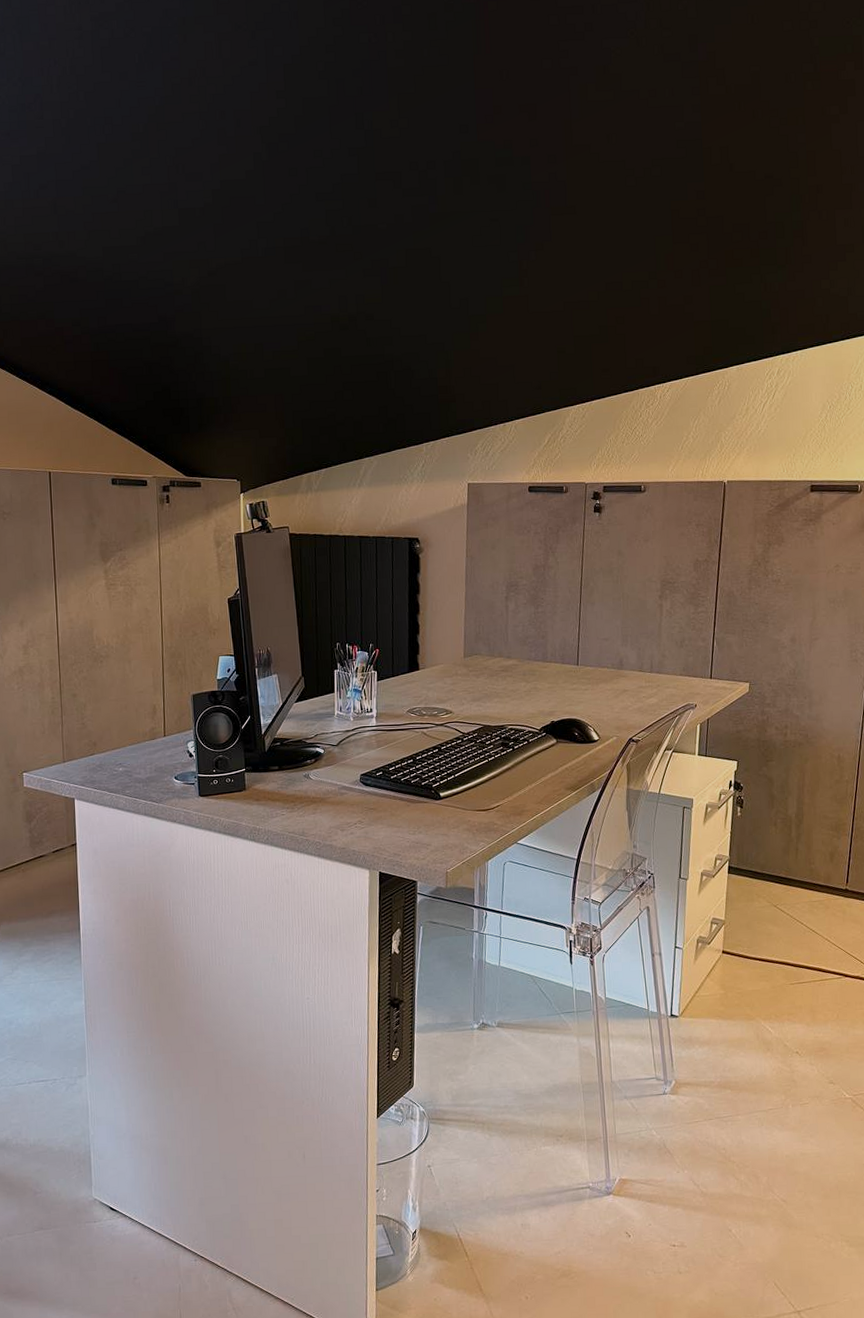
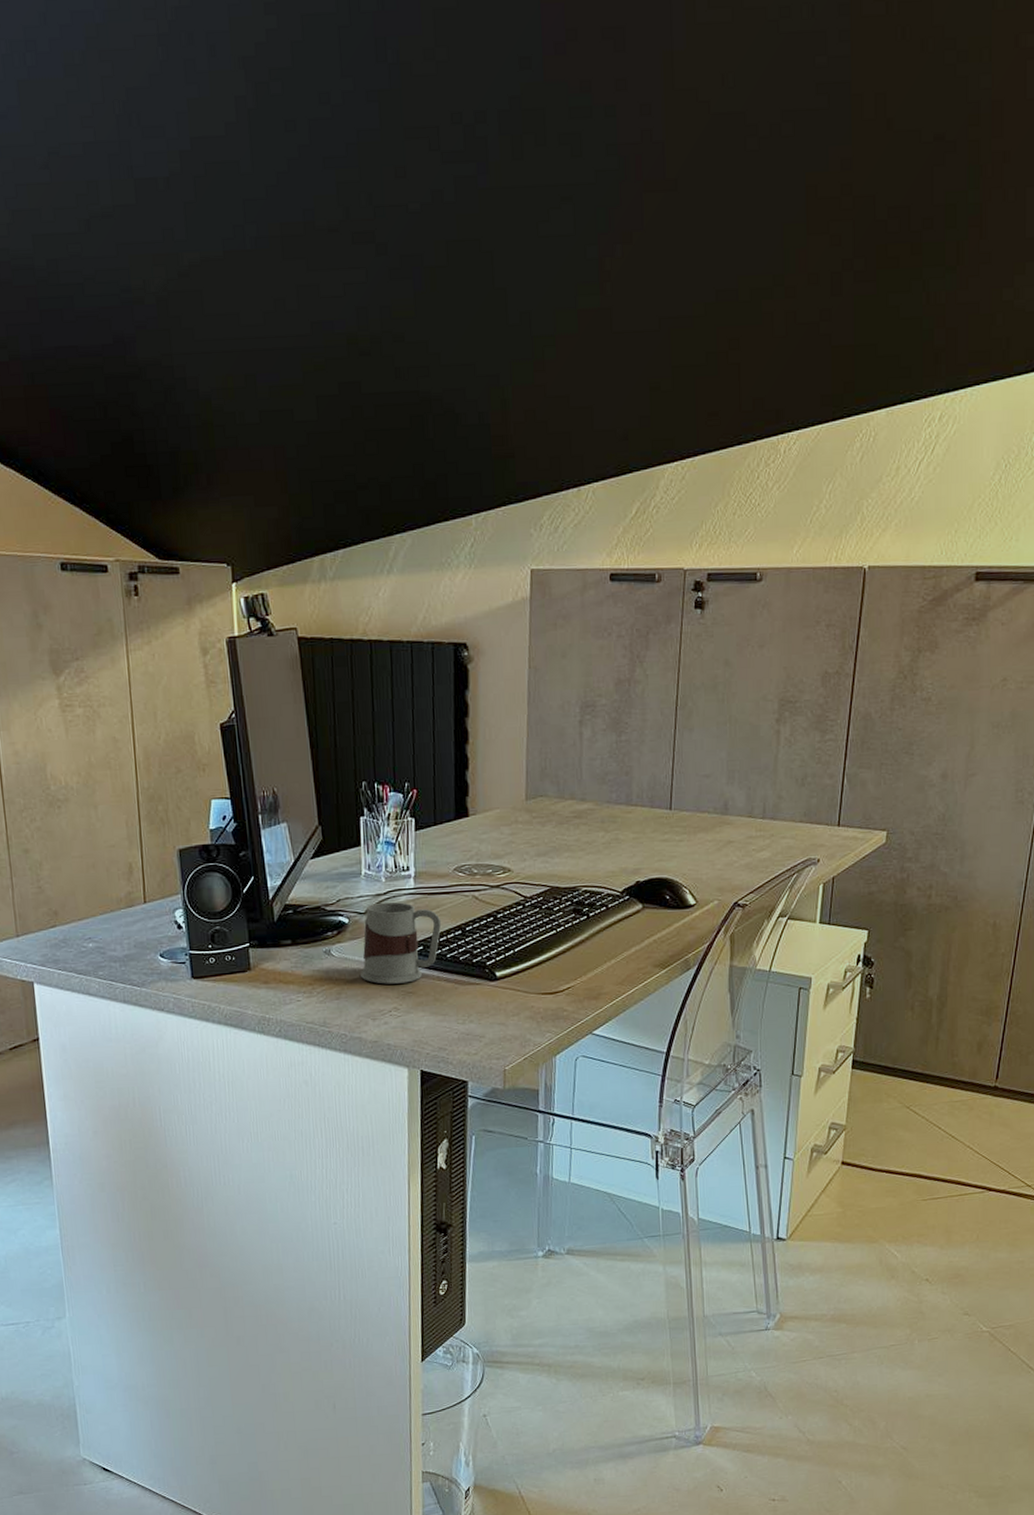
mug: none [332,736,397,802] -> present [361,901,442,984]

